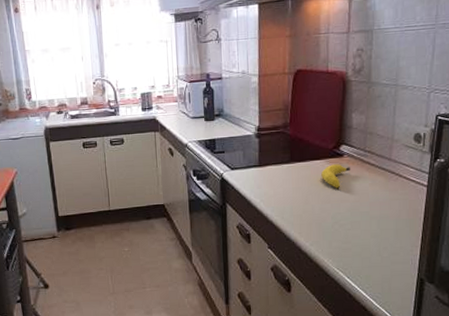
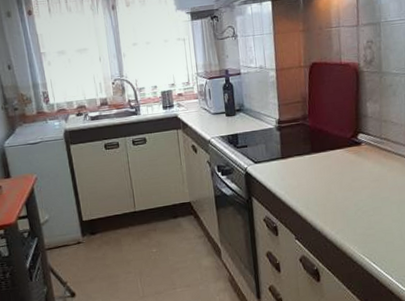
banana: present [321,164,350,190] -> none [341,152,369,177]

